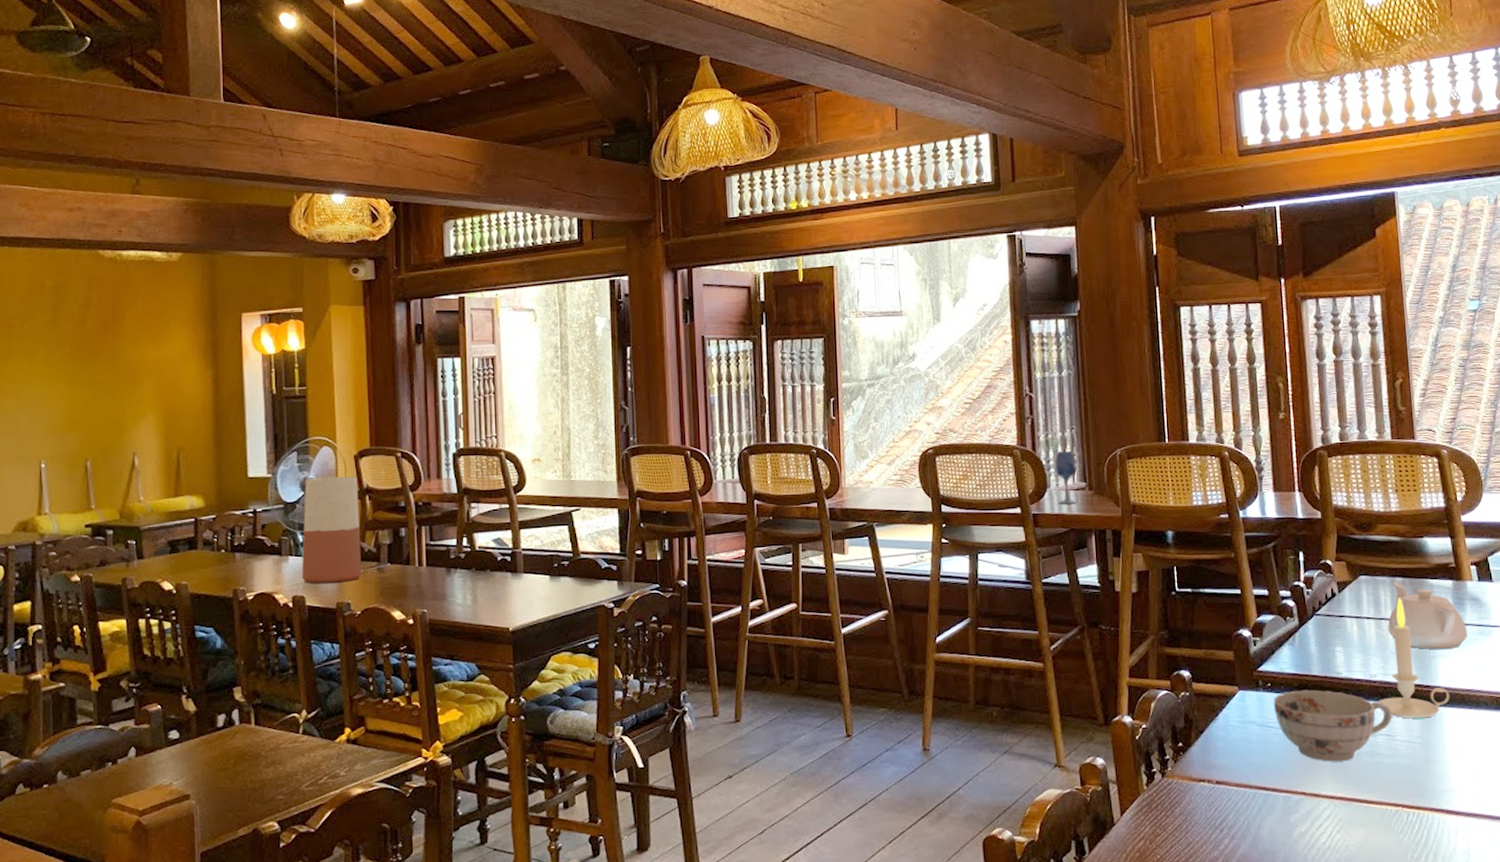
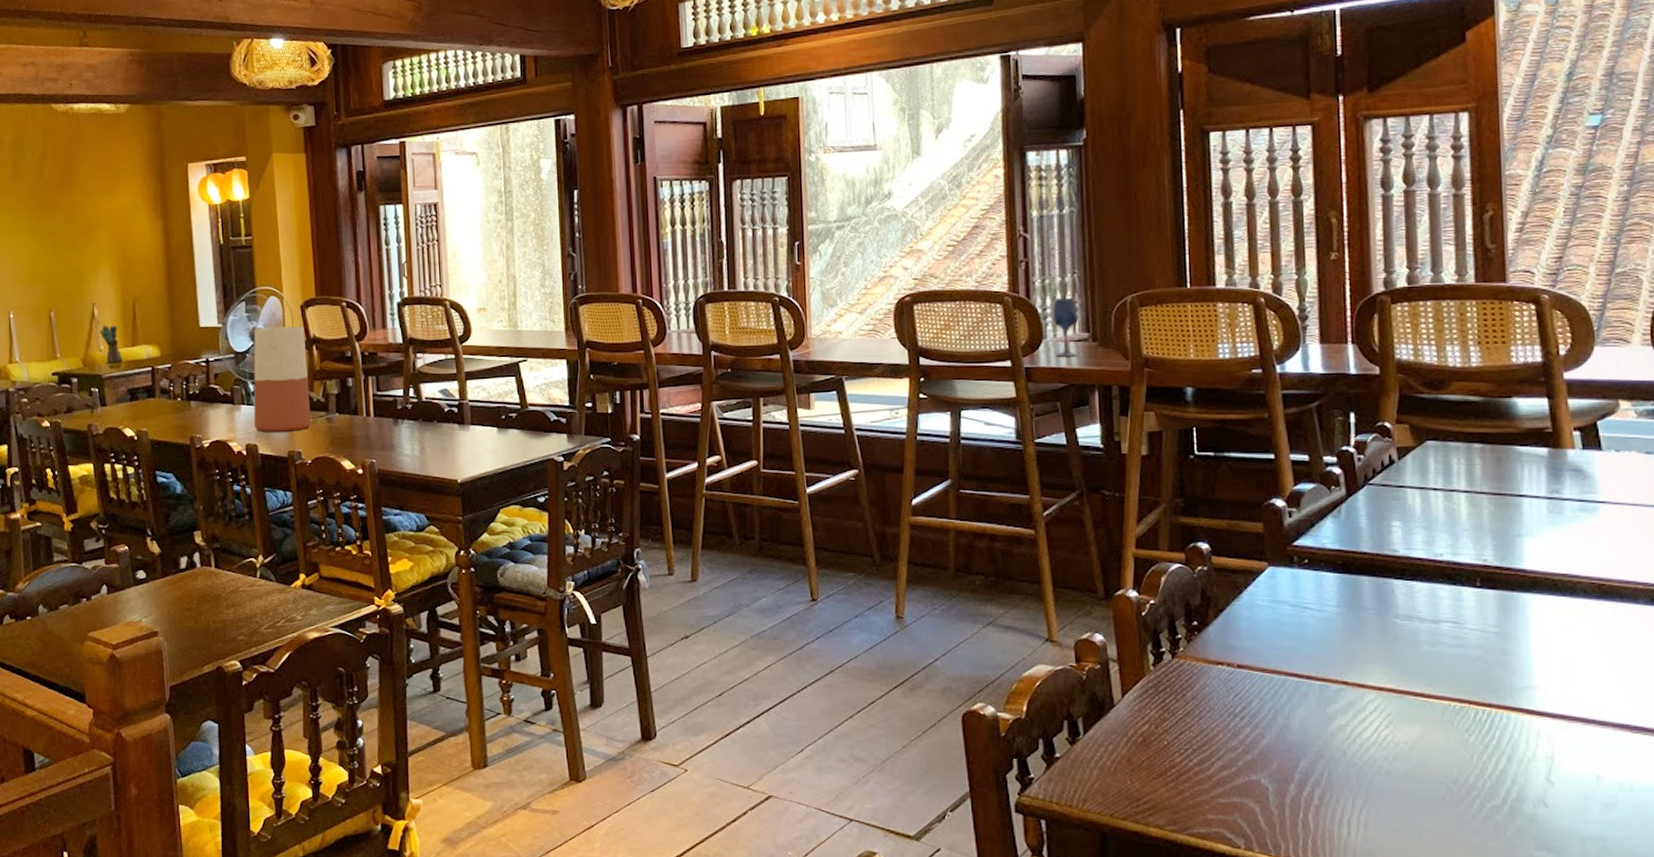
vase: none [140,474,164,521] -> present [99,324,123,370]
teacup: present [1273,689,1392,762] -> none [1310,568,1461,650]
candle: present [1379,598,1450,719] -> none [1445,467,1538,605]
teapot: present [1387,582,1468,649] -> none [1460,448,1566,526]

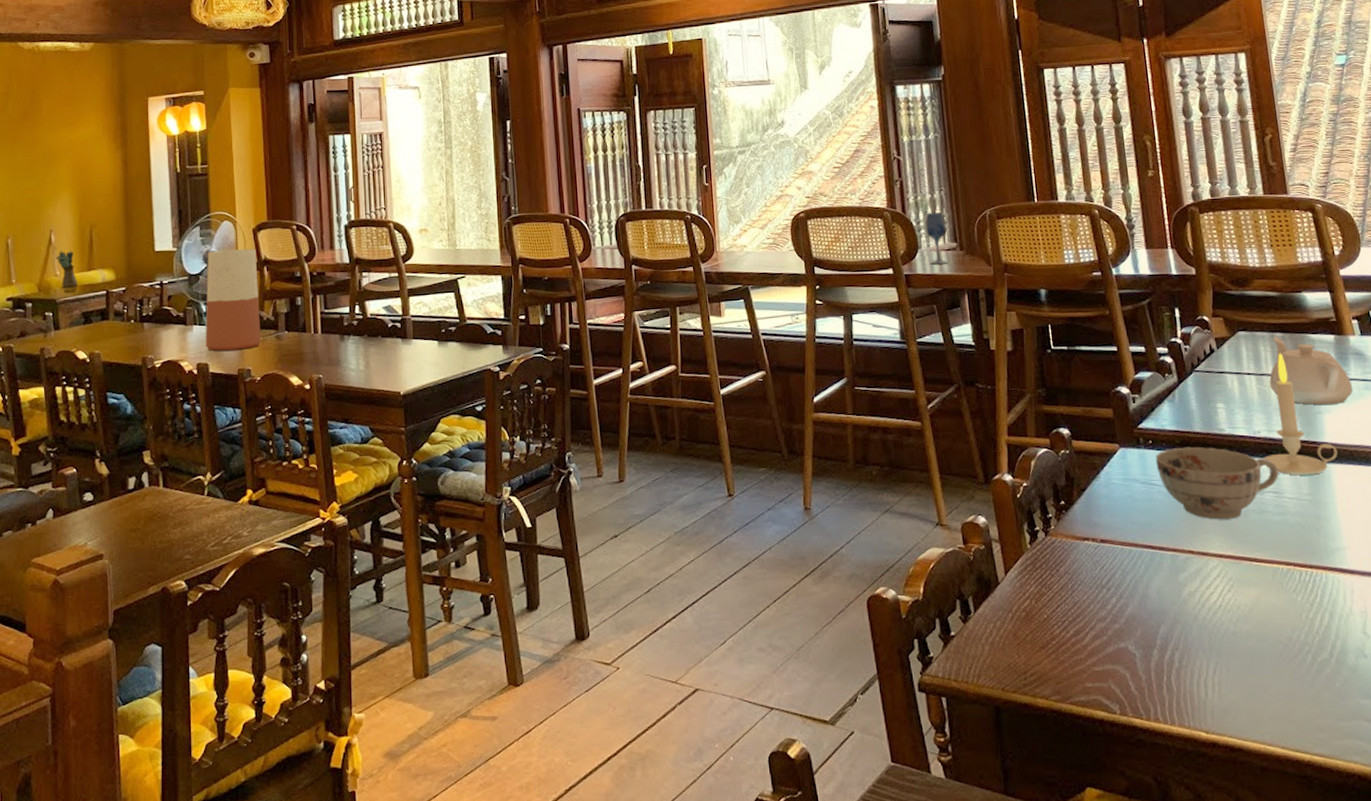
teacup: none [1310,568,1461,650] -> present [1155,446,1279,520]
candle: none [1445,467,1538,605] -> present [1264,353,1338,476]
teapot: none [1460,448,1566,526] -> present [1269,337,1353,405]

